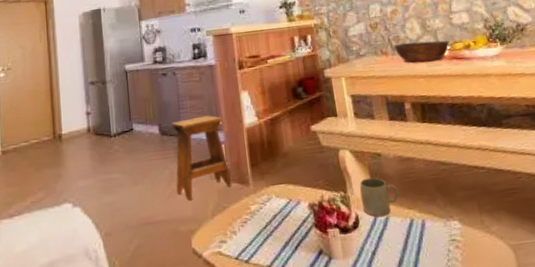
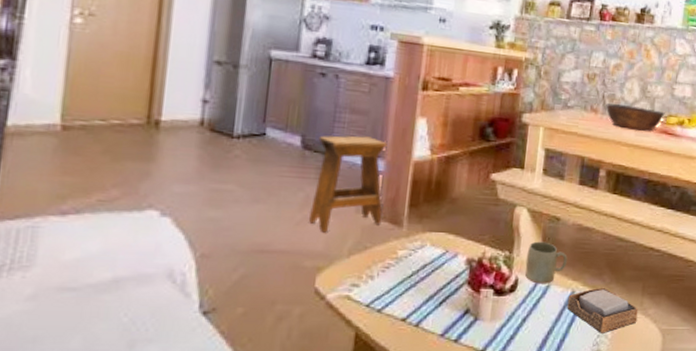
napkin holder: none [408,211,483,257] -> present [567,287,639,333]

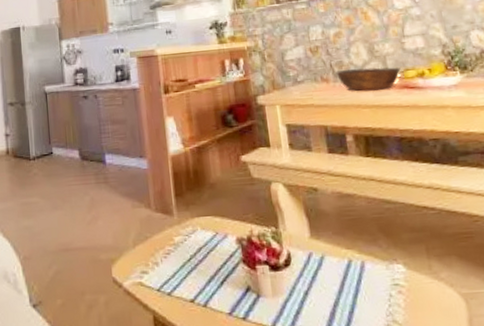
stool: present [309,135,387,233] -> none [91,141,155,229]
mug: present [525,241,568,284] -> none [292,213,336,256]
napkin holder: present [567,287,639,333] -> none [346,253,430,302]

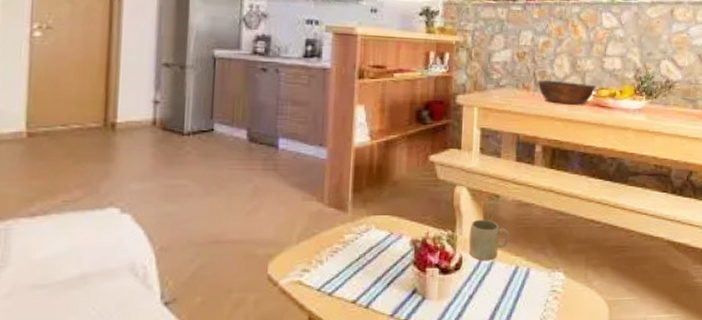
mug: none [292,213,336,256] -> present [468,219,509,261]

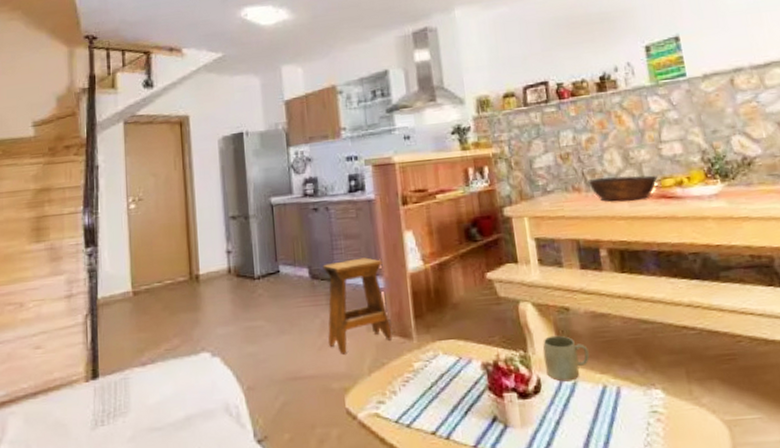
stool: none [259,126,328,221] -> present [322,257,393,354]

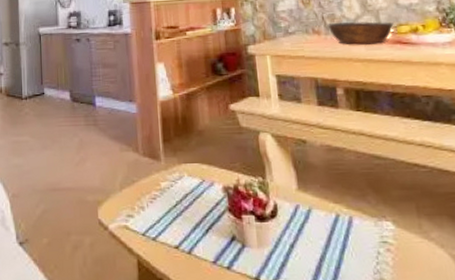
stool: present [322,257,393,354] -> none [82,85,143,171]
mug: present [542,335,590,382] -> none [280,165,324,208]

